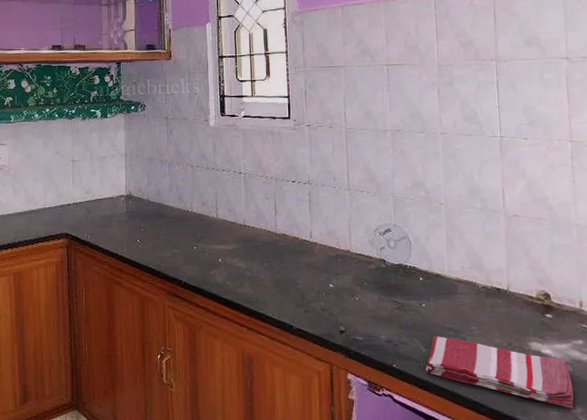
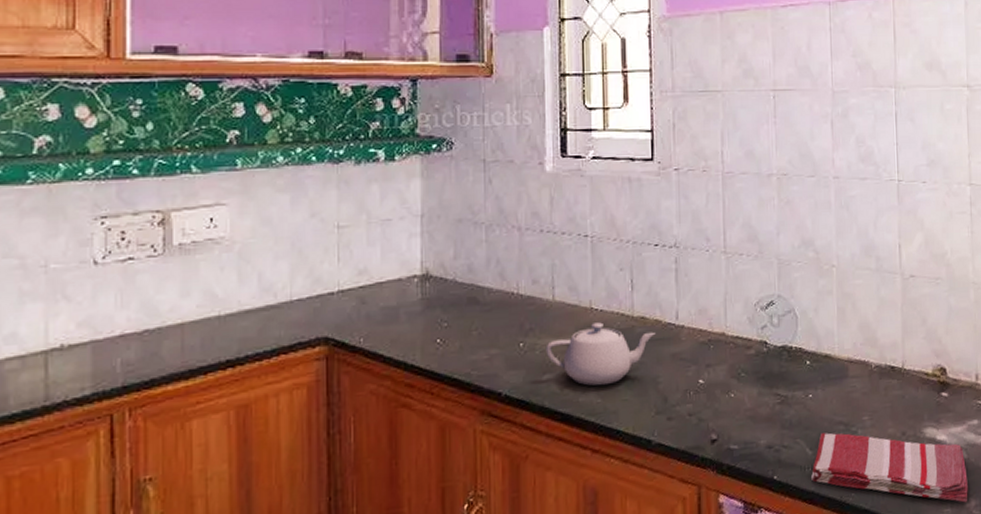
teapot: none [212,236,294,282] -> present [545,322,656,386]

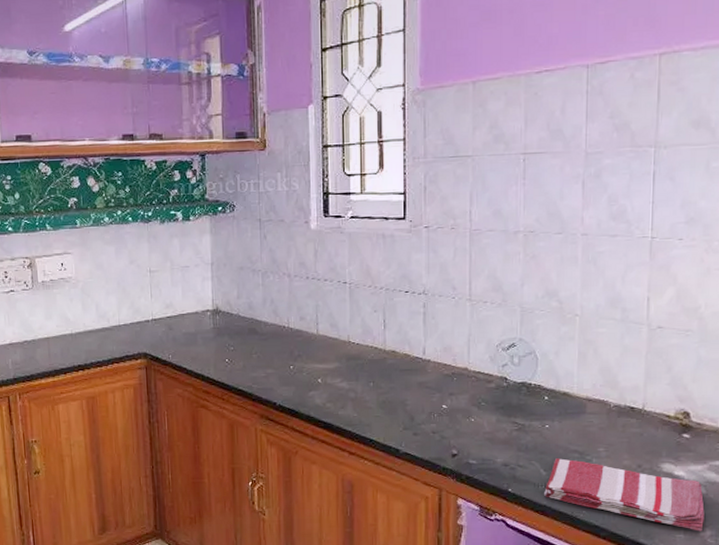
teapot: present [545,322,656,386] -> none [311,353,405,404]

